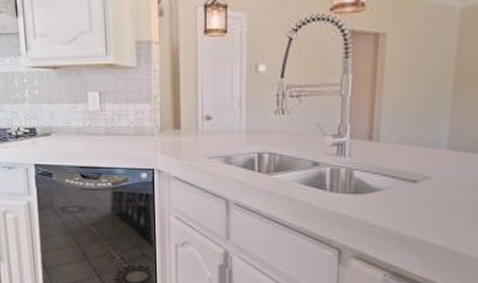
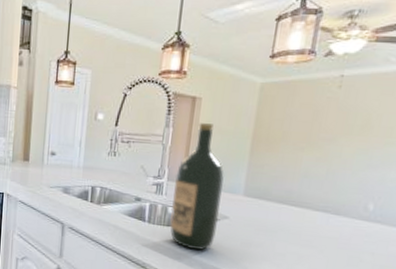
wine bottle: none [356,64,421,220] -> present [170,123,224,251]

